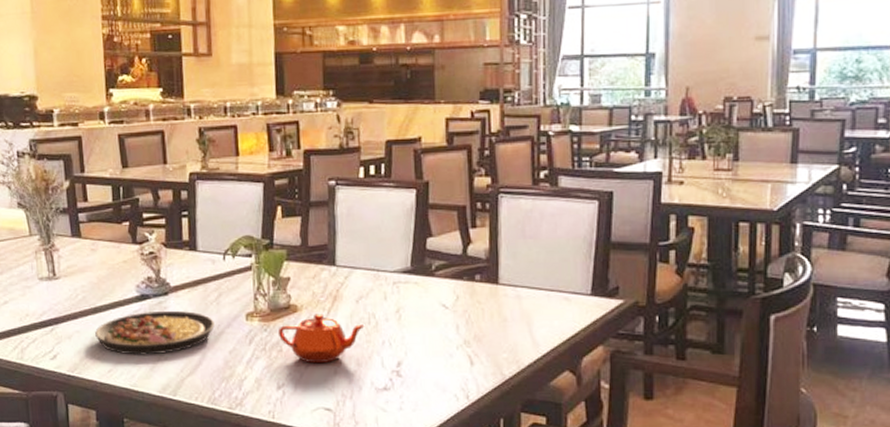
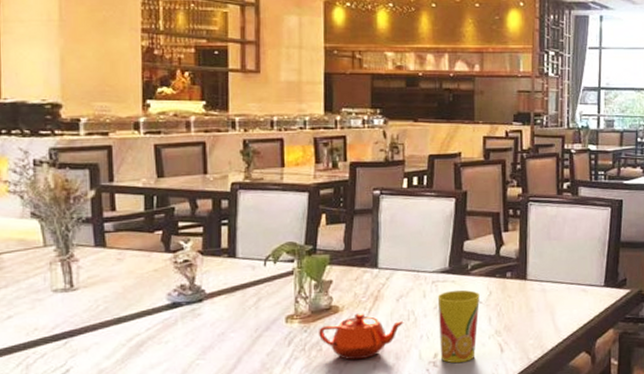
plate: present [95,310,215,355] -> none [117,316,252,364]
cup: none [399,292,446,375] -> present [437,289,480,364]

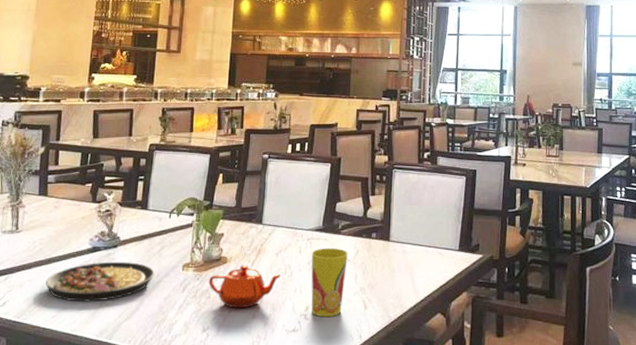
plate: none [117,316,252,364] -> present [46,261,155,302]

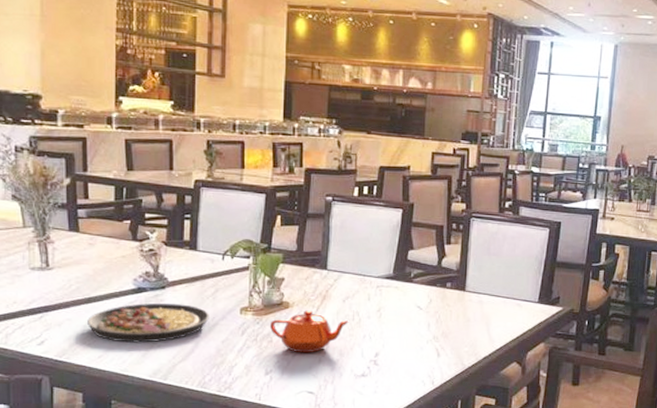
cup: present [311,247,348,318] -> none [381,295,420,364]

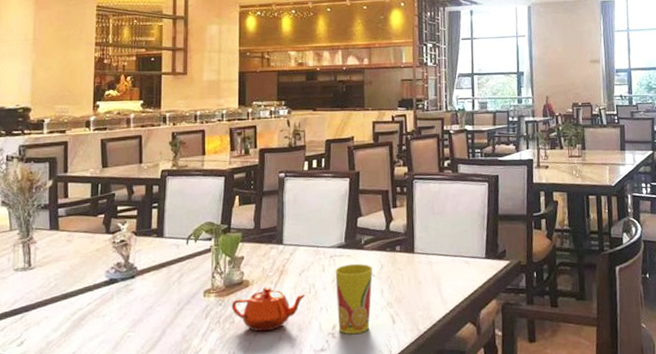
plate: present [87,302,209,343] -> none [63,291,175,336]
cup: none [381,295,420,364] -> present [335,263,373,335]

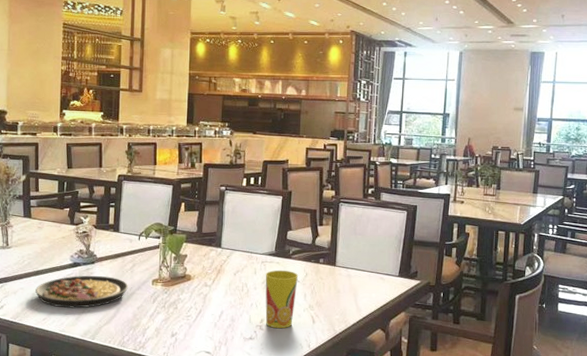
plate: none [63,291,175,336] -> present [36,275,128,308]
teapot: present [231,287,306,332] -> none [175,282,239,319]

